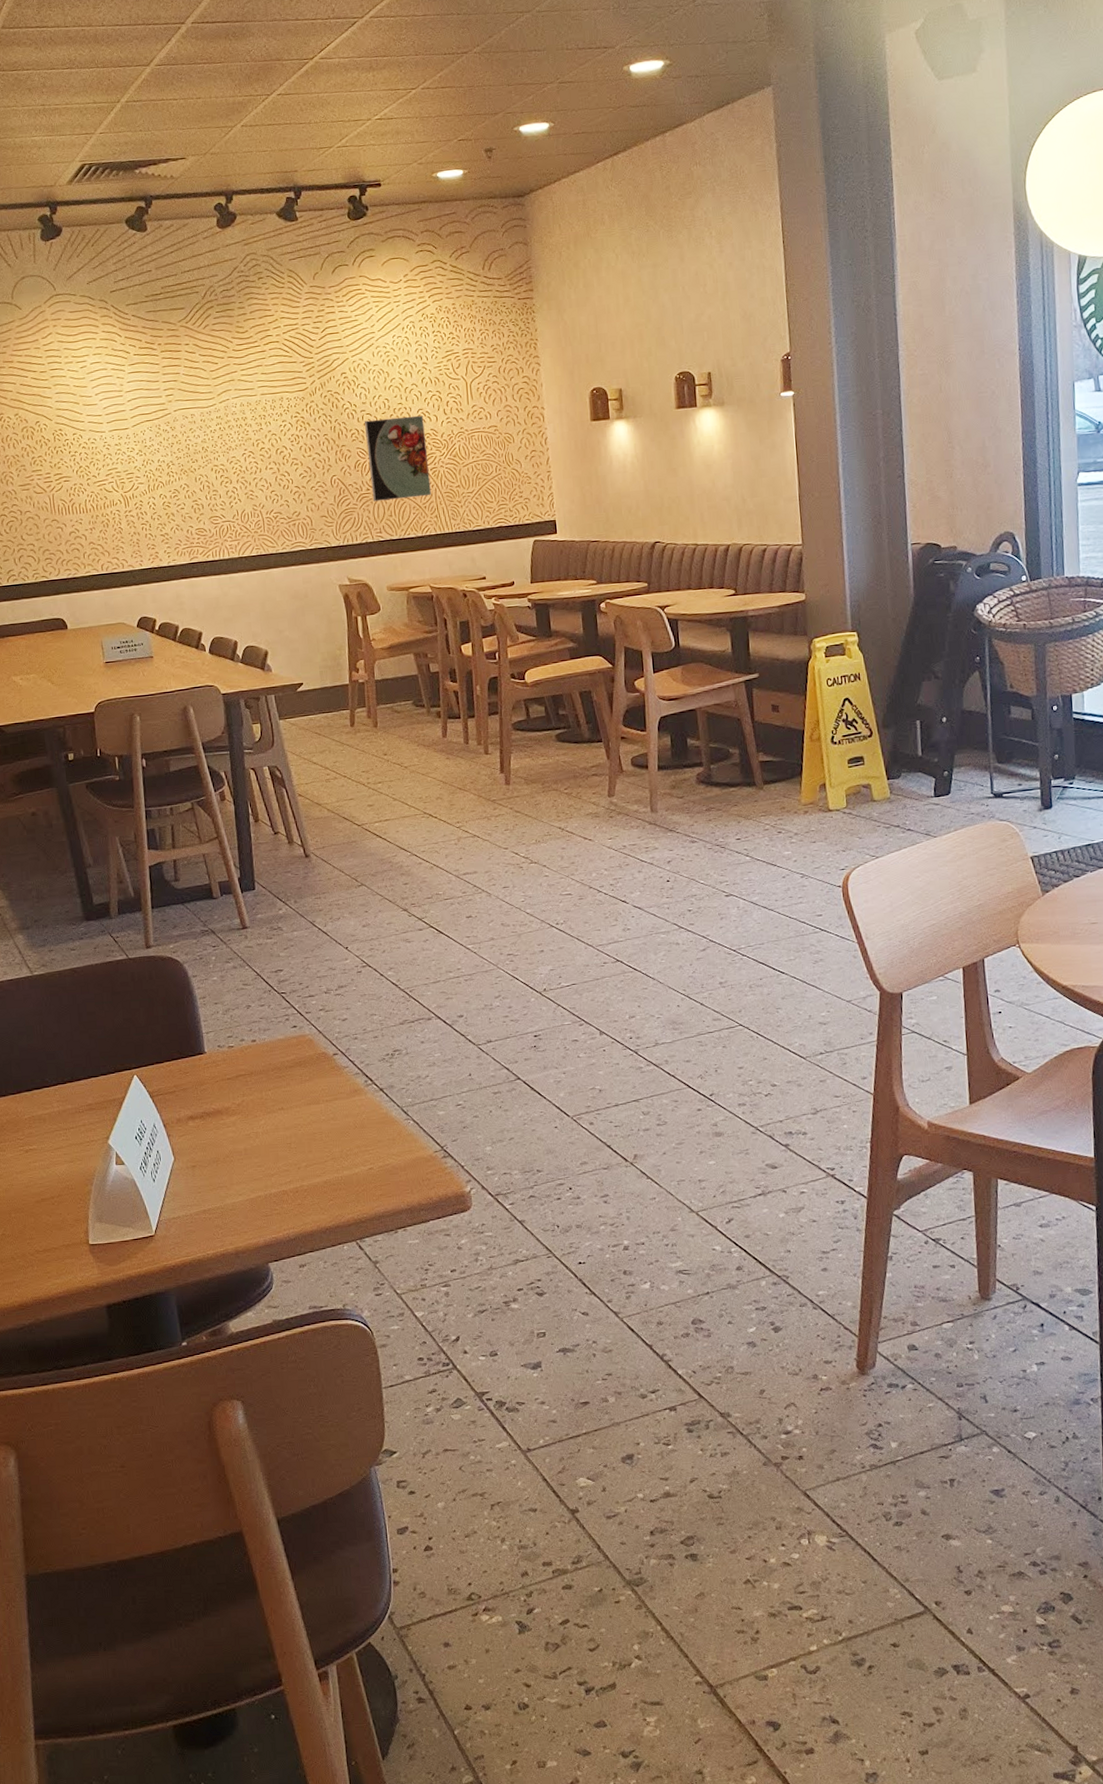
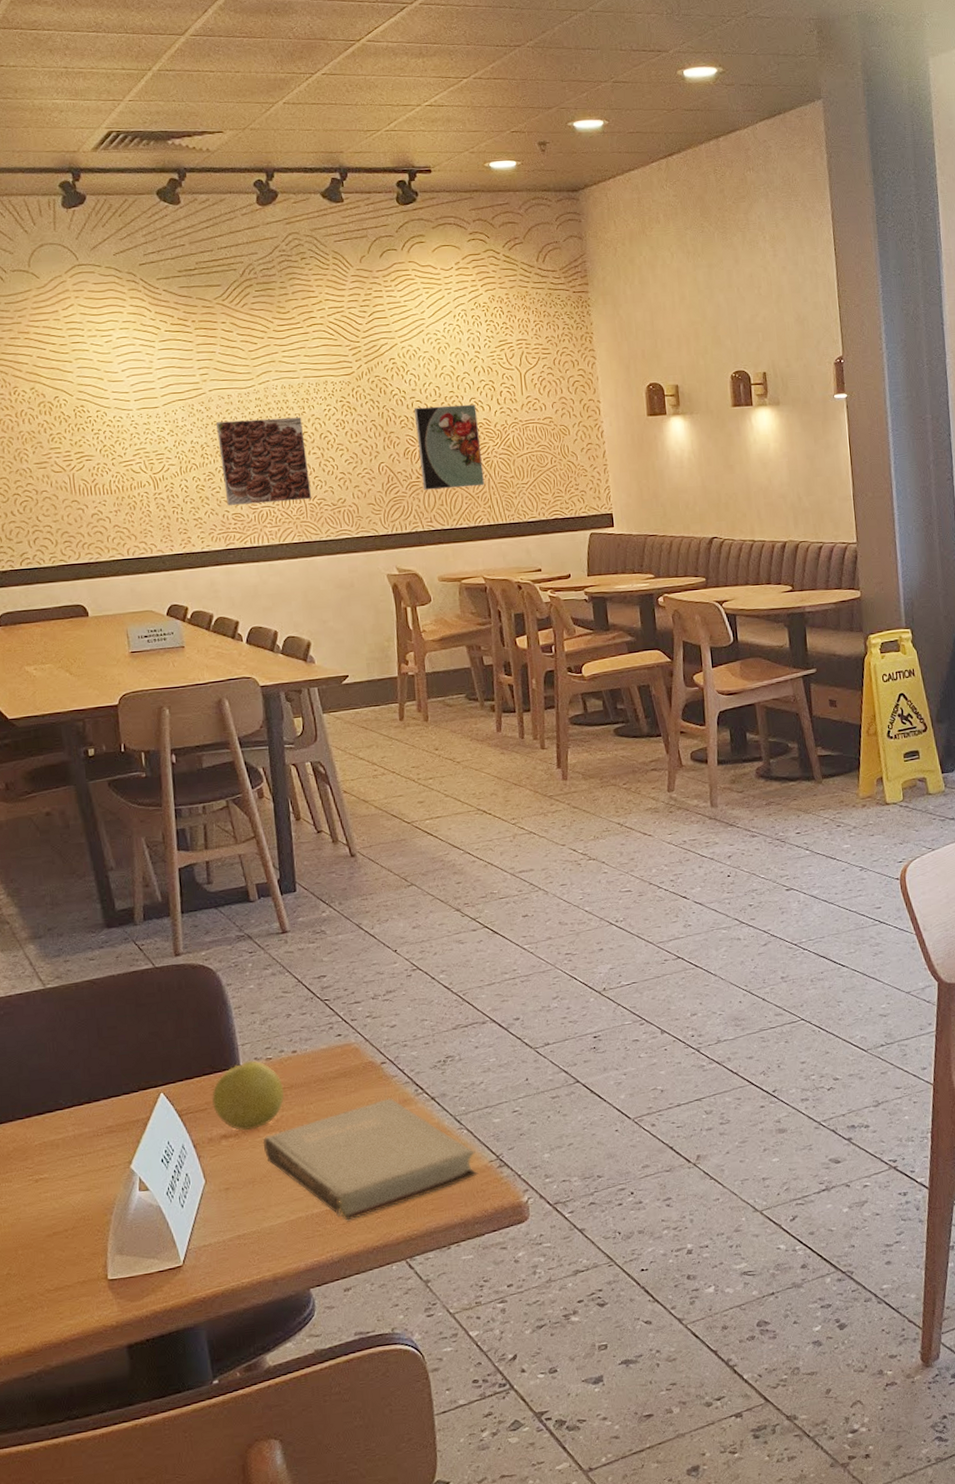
apple: none [180,1048,245,1113] -> present [212,1060,285,1131]
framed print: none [181,433,269,521] -> present [216,417,312,505]
book: none [225,1088,424,1202] -> present [262,1098,479,1221]

